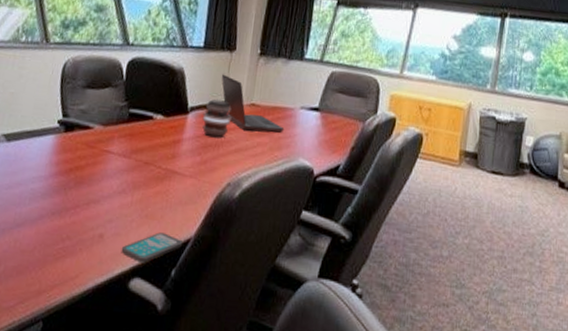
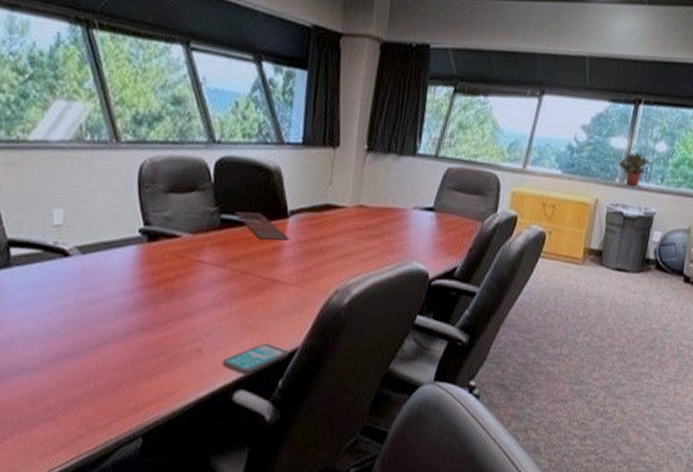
papers: none [142,106,188,135] -> present [235,211,289,241]
speaker: present [202,98,232,138] -> none [304,200,337,243]
laptop computer: present [221,74,285,133] -> none [323,173,397,236]
potted plant: none [488,61,523,94] -> present [618,152,655,187]

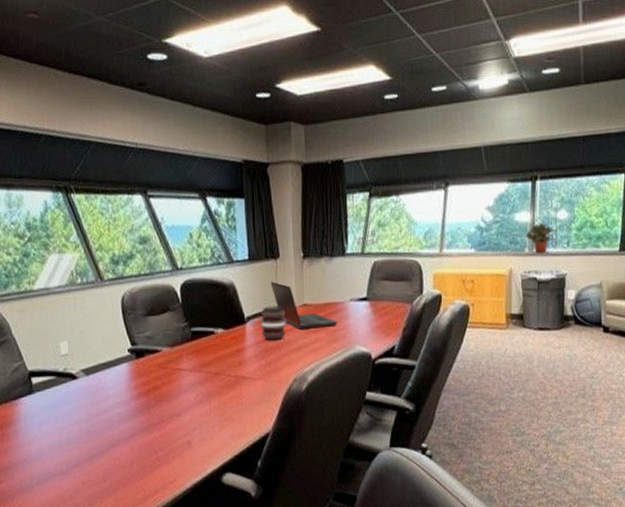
smartphone: present [222,343,290,375] -> none [209,431,264,460]
papers: present [235,211,289,241] -> none [202,323,249,344]
speaker: none [304,200,337,243] -> present [260,305,287,341]
laptop computer: none [323,173,397,236] -> present [270,281,338,330]

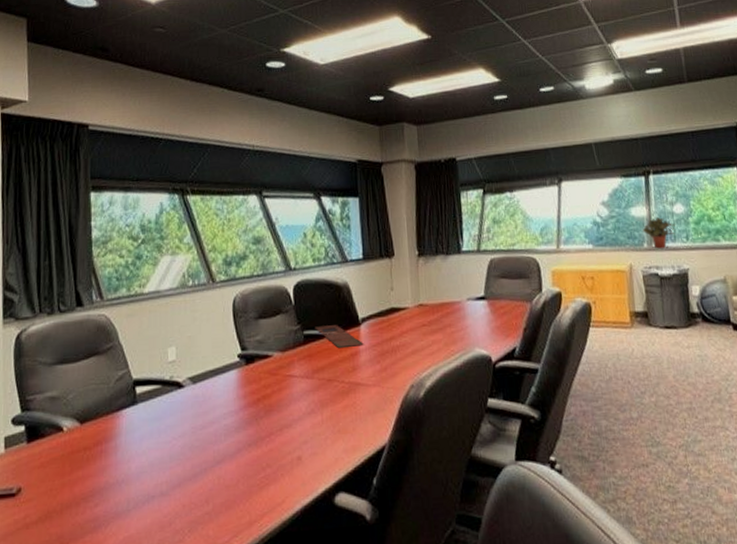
papers: none [202,323,249,344] -> present [315,325,364,348]
speaker: present [260,305,287,341] -> none [374,305,403,344]
laptop computer: present [270,281,338,330] -> none [385,281,456,331]

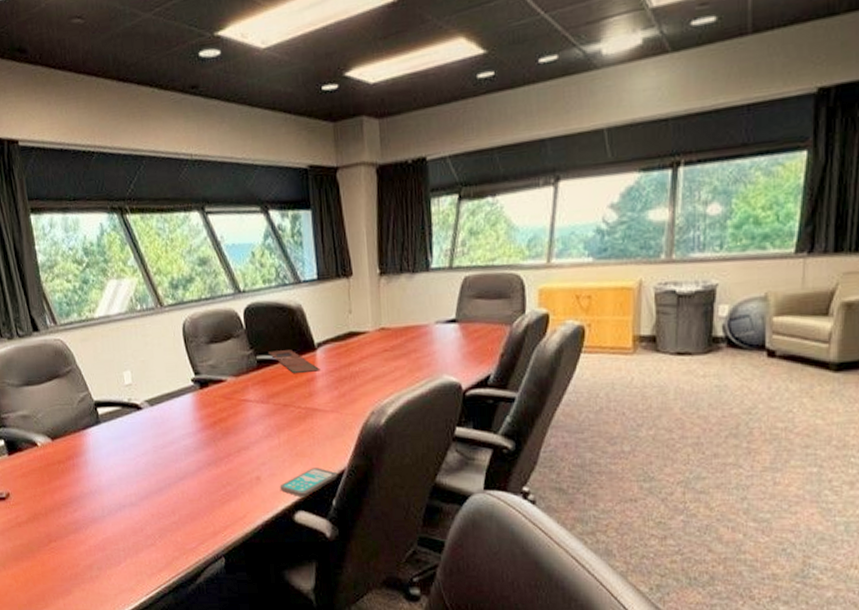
smartphone: none [321,444,379,477] -> present [279,468,338,497]
potted plant: present [642,217,676,249] -> none [661,221,708,261]

